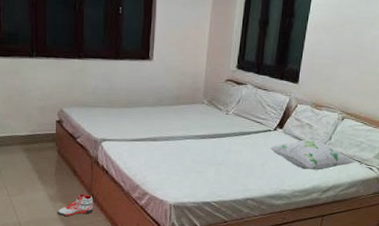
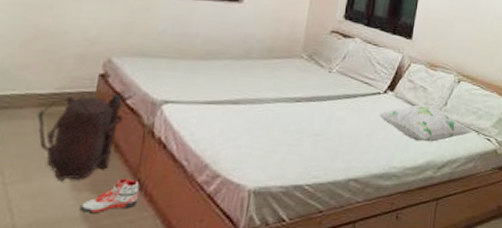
backpack: none [21,134,76,195] -> present [37,93,123,182]

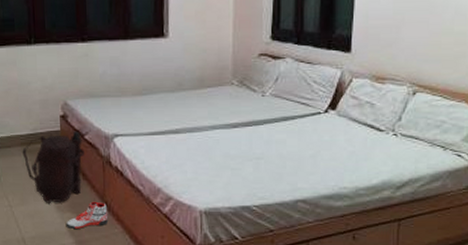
decorative pillow: present [378,104,473,142] -> none [321,122,438,161]

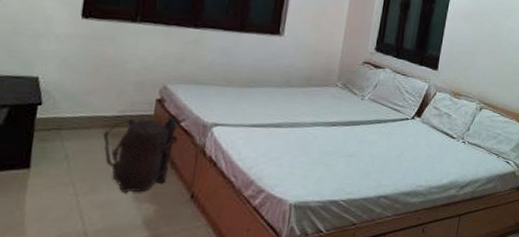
sneaker: present [66,201,108,229] -> none [141,192,194,221]

